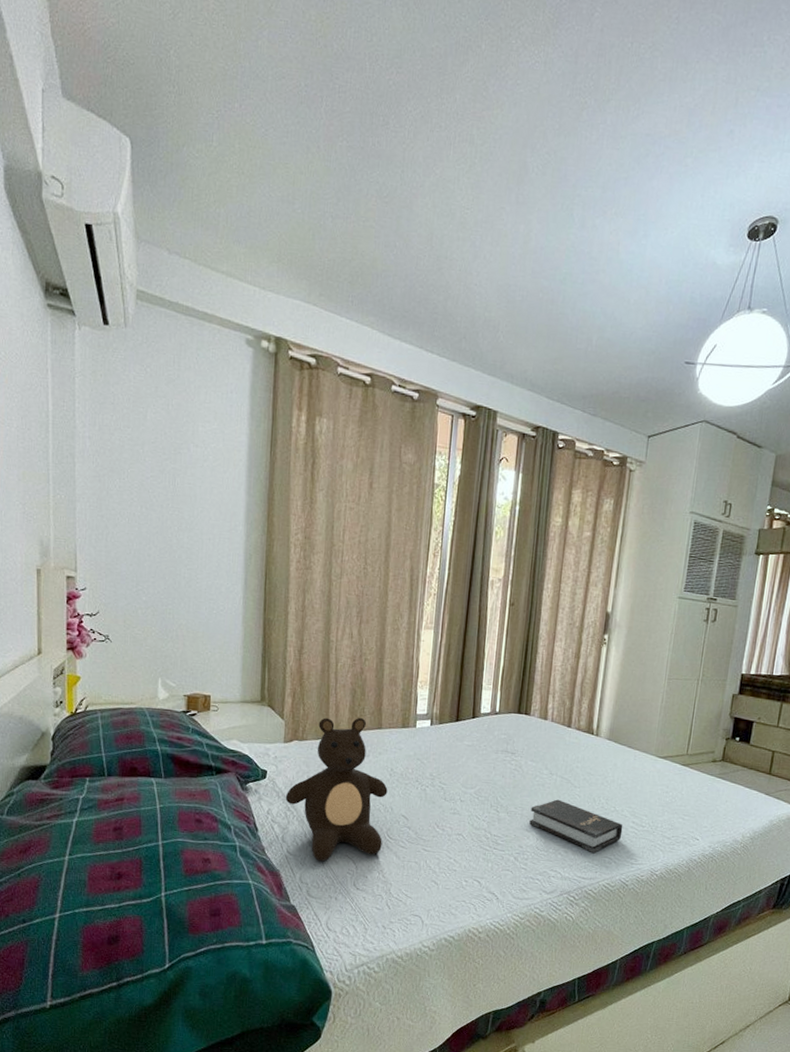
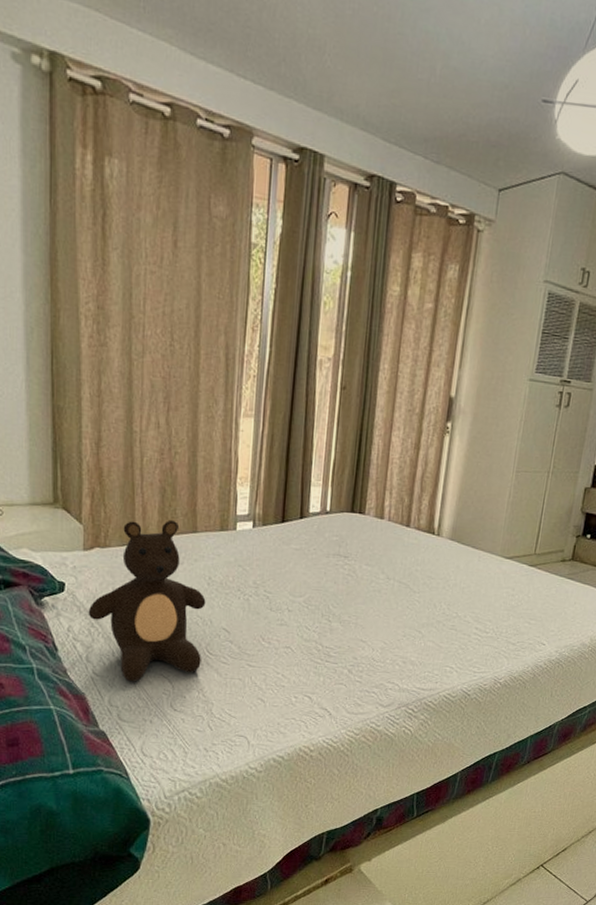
hardback book: present [529,799,623,854] -> none [364,606,466,663]

